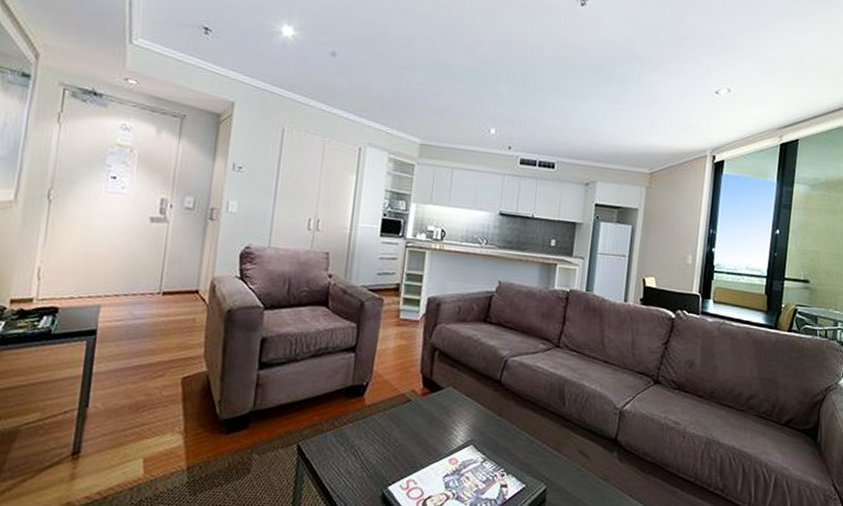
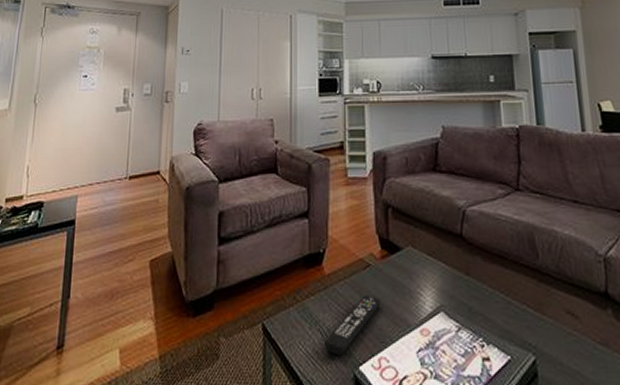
remote control: none [357,425,417,476] -> present [325,294,382,355]

